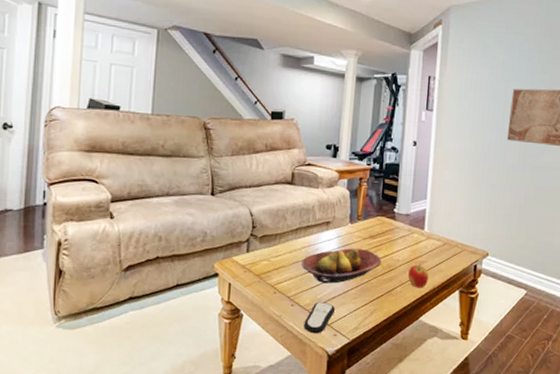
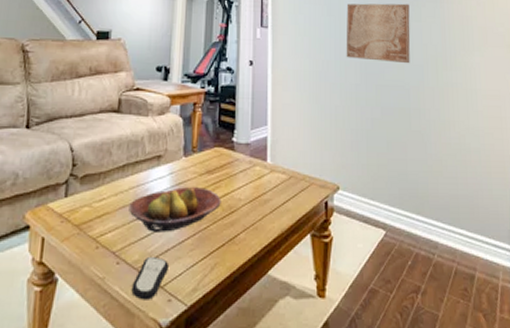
apple: present [408,264,429,288] -> none [252,204,275,234]

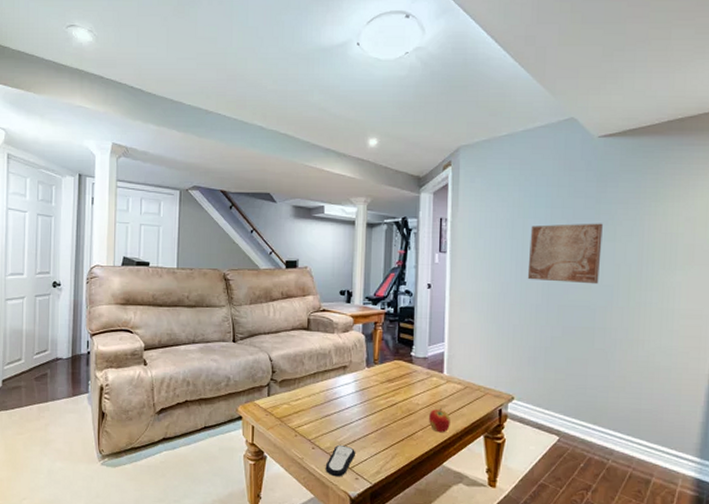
fruit bowl: present [129,187,221,233] -> none [320,392,401,427]
apple: none [252,204,275,234] -> present [429,408,450,433]

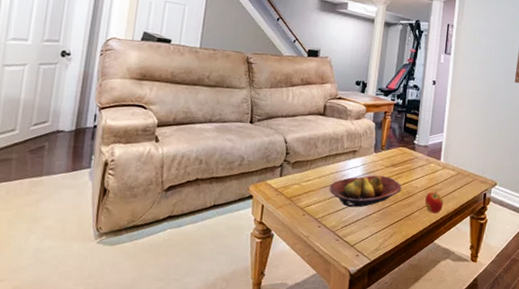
fruit bowl: none [320,392,401,427] -> present [329,175,402,208]
remote control: present [325,444,355,477] -> none [329,223,358,254]

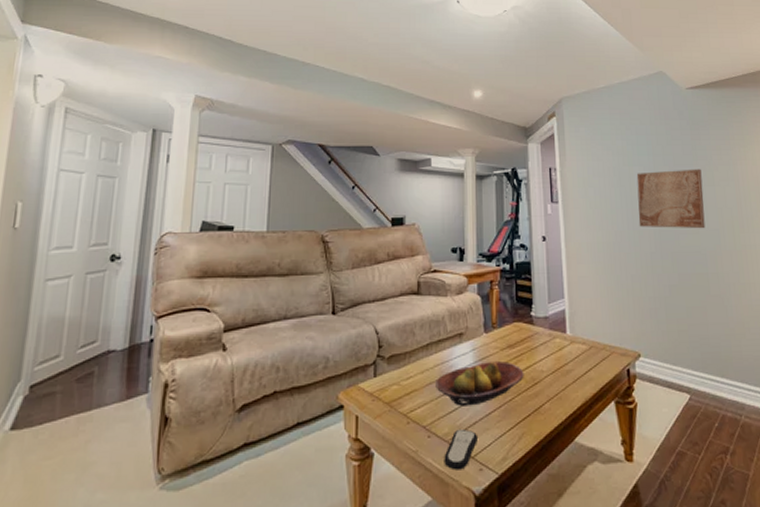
remote control: none [329,223,358,254] -> present [444,428,477,470]
apple: present [425,192,444,214] -> none [555,374,579,403]

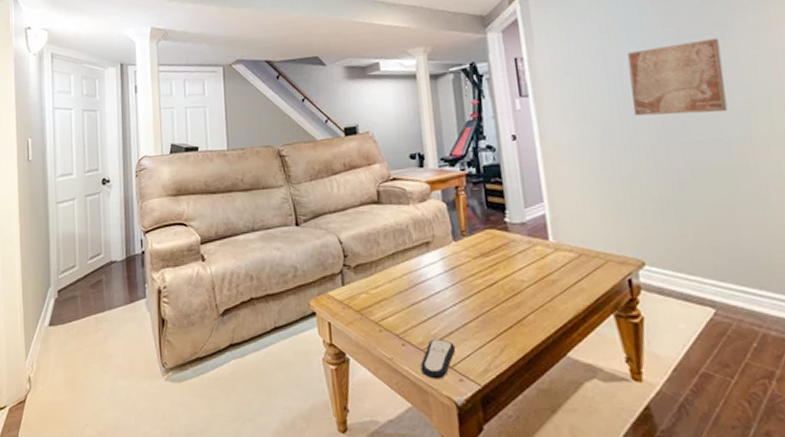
fruit bowl: present [435,361,524,407] -> none [405,271,502,316]

